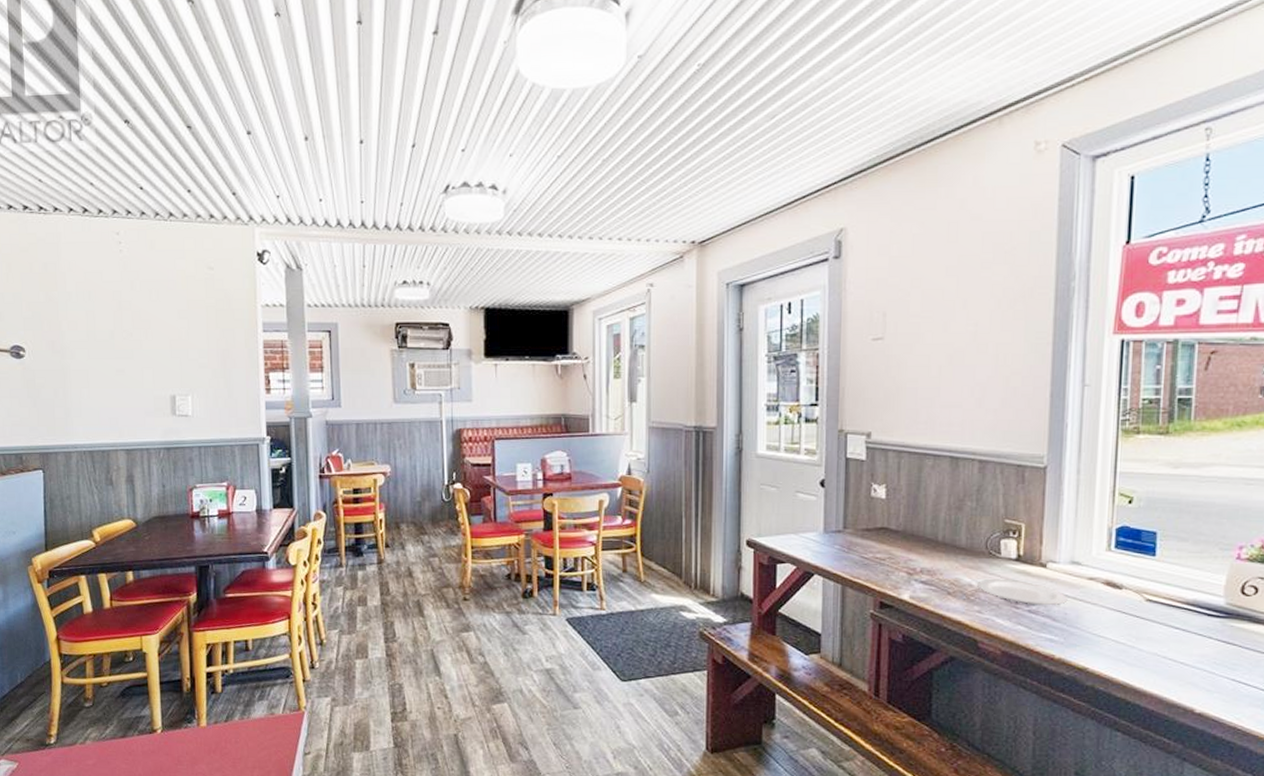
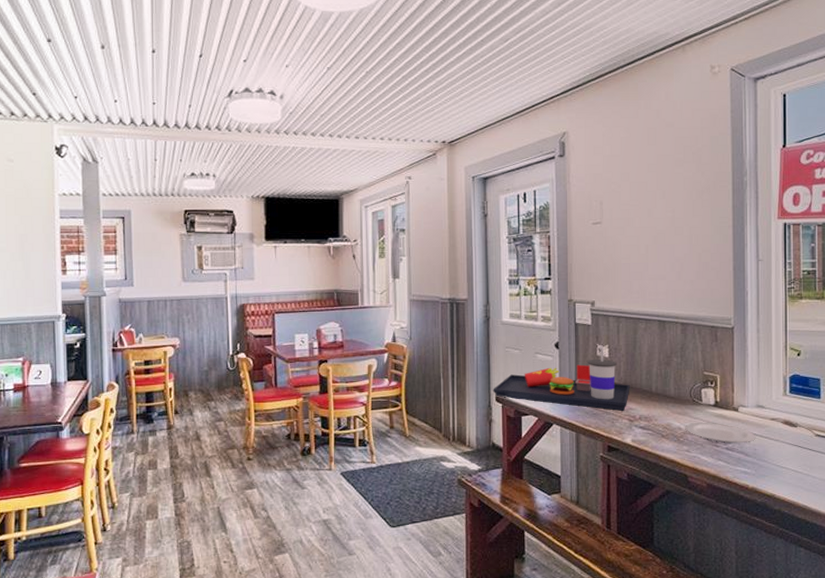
food tray: none [743,484,911,562] -> present [493,345,630,411]

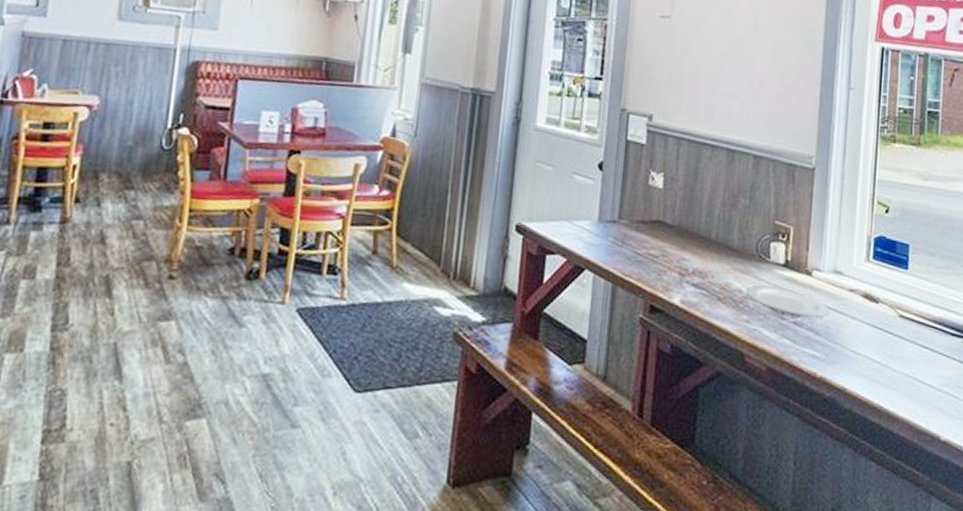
food tray: present [493,345,630,411] -> none [513,172,685,261]

